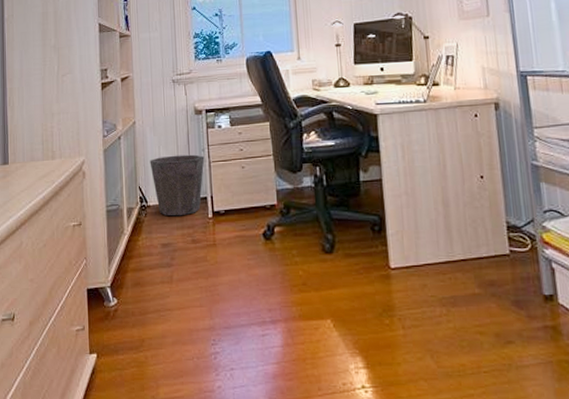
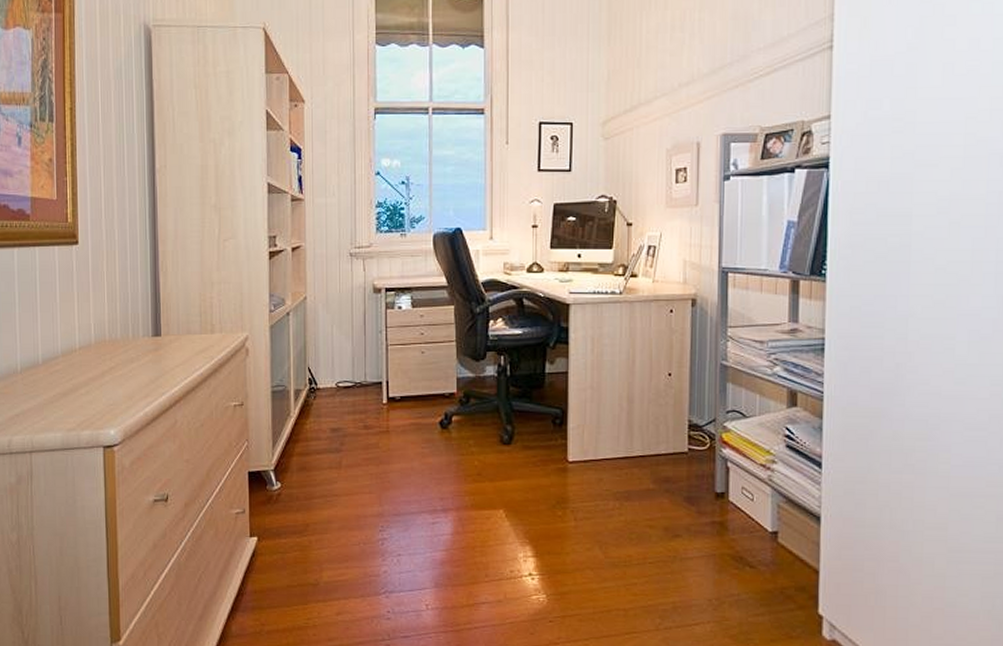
waste bin: present [150,154,205,216] -> none [321,336,382,401]

